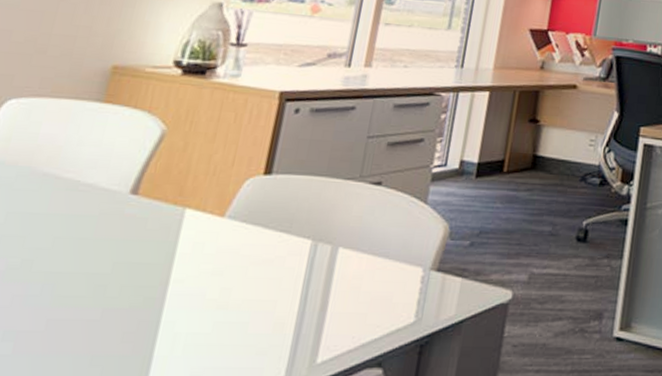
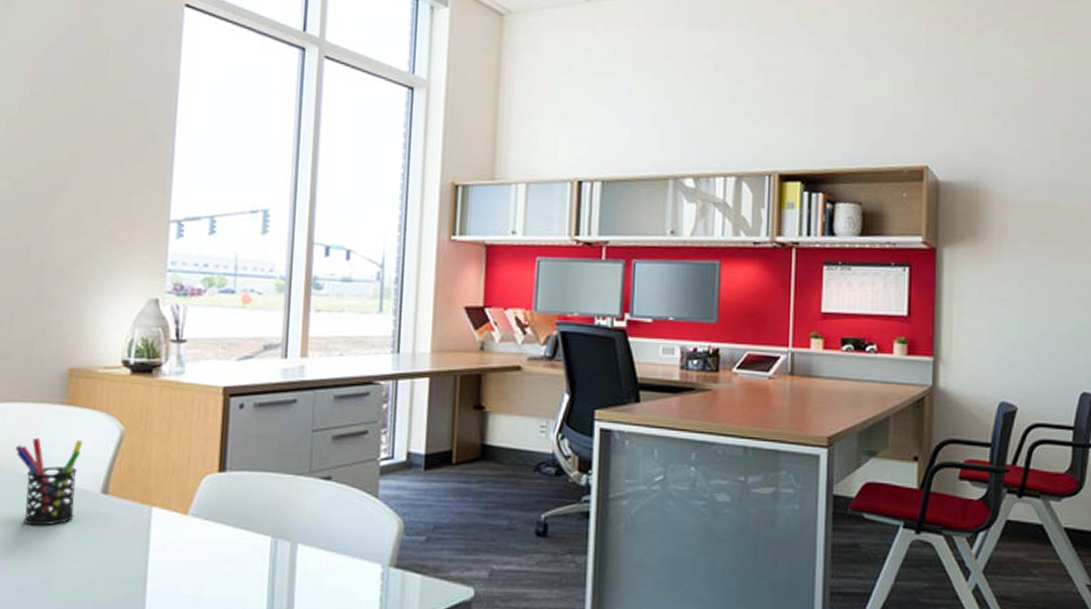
pen holder: none [34,134,118,226] -> present [15,437,83,526]

